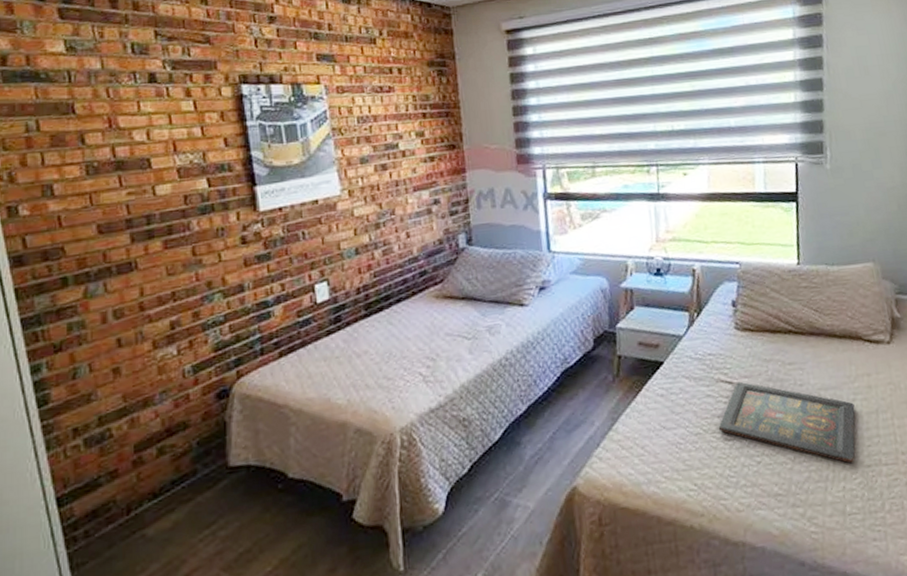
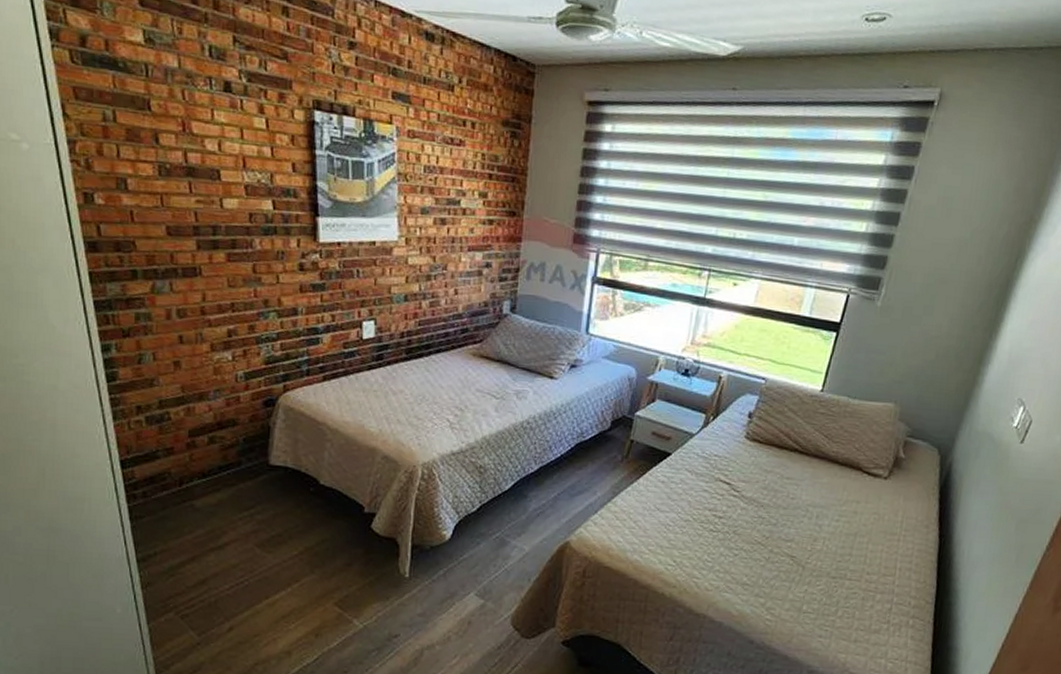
icon panel: present [718,381,855,464] -> none [707,484,837,572]

